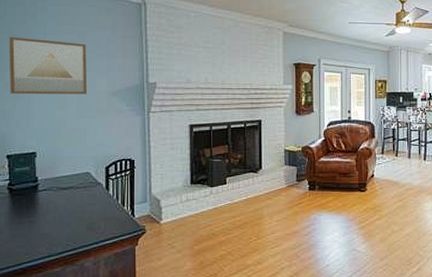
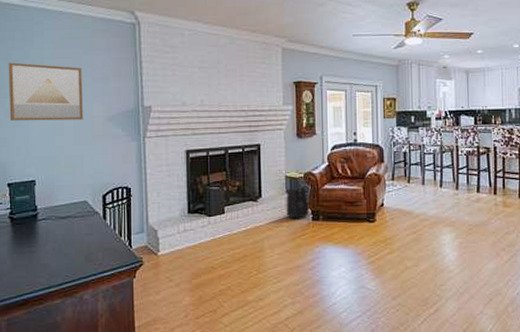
speaker: none [285,160,306,190] -> present [287,188,309,220]

